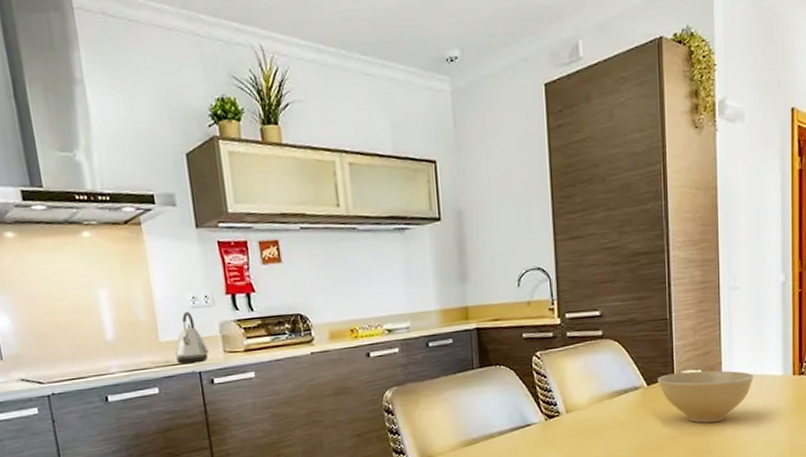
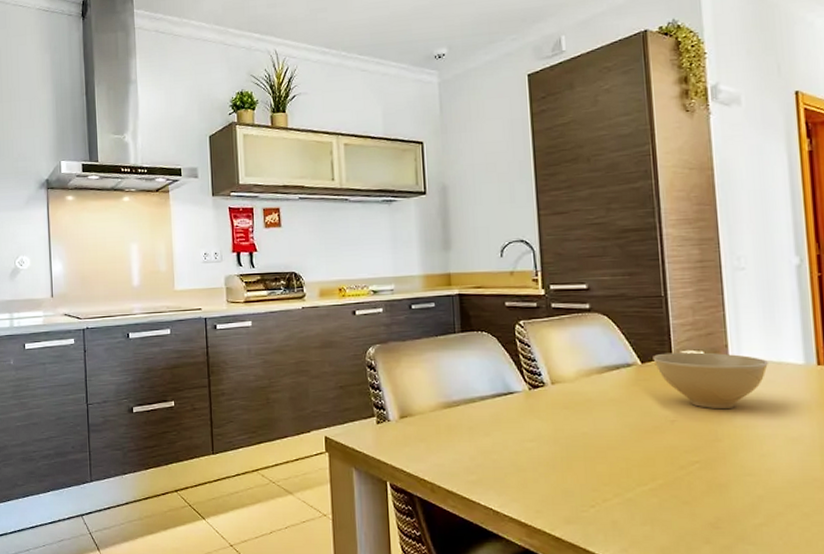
kettle: present [174,311,210,365] -> none [186,265,215,311]

